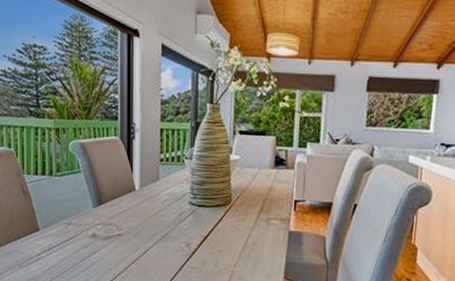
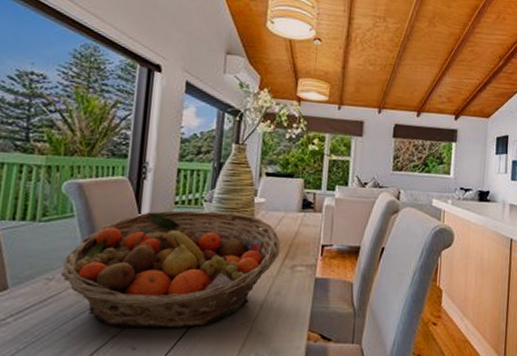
fruit basket: none [76,167,256,269] -> present [61,210,281,329]

